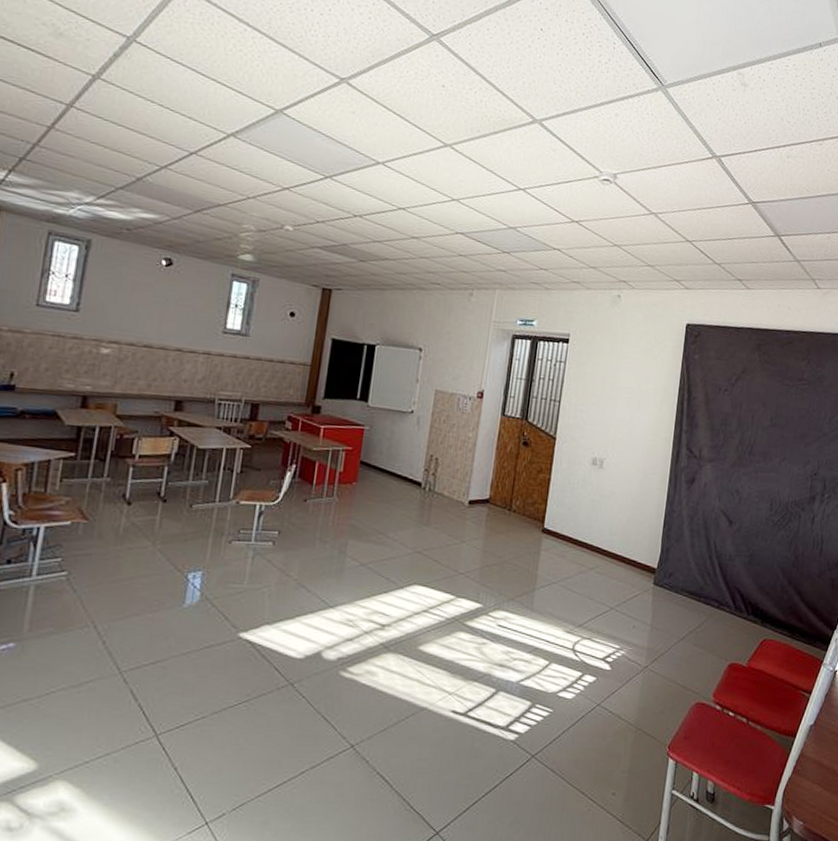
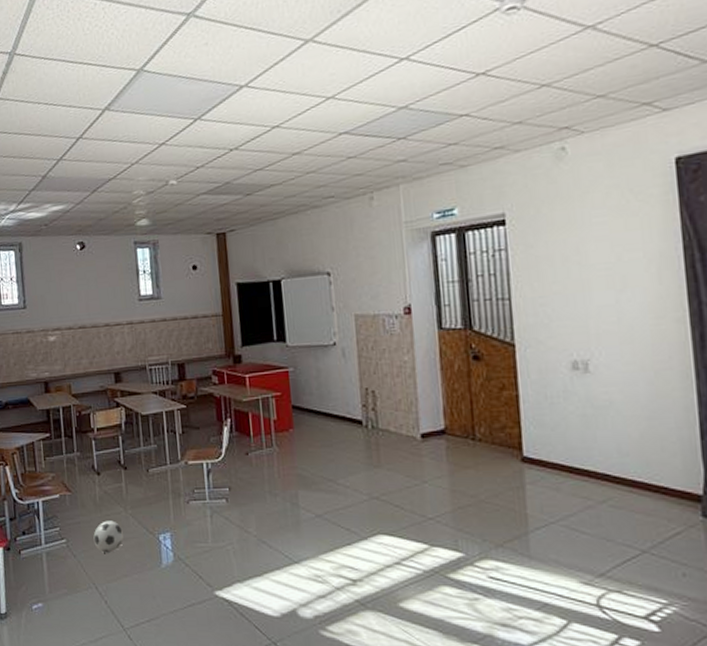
soccer ball: none [104,554,146,589] -> present [93,520,124,553]

